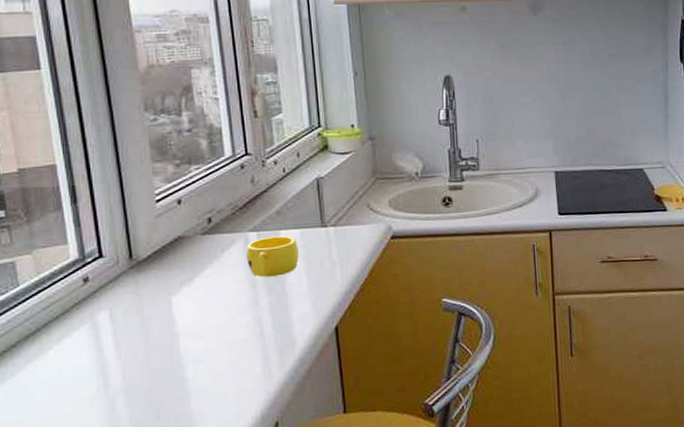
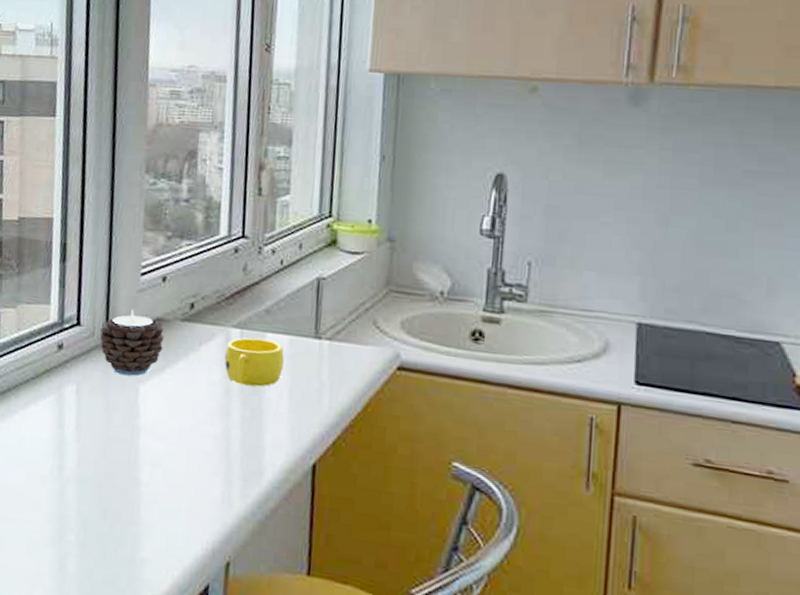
candle: none [124,233,188,292] -> present [100,309,164,377]

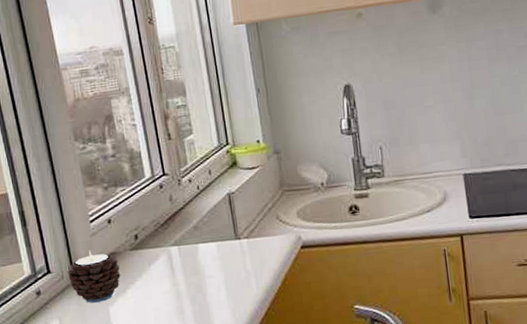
cup: present [224,337,284,387] -> none [169,249,217,288]

